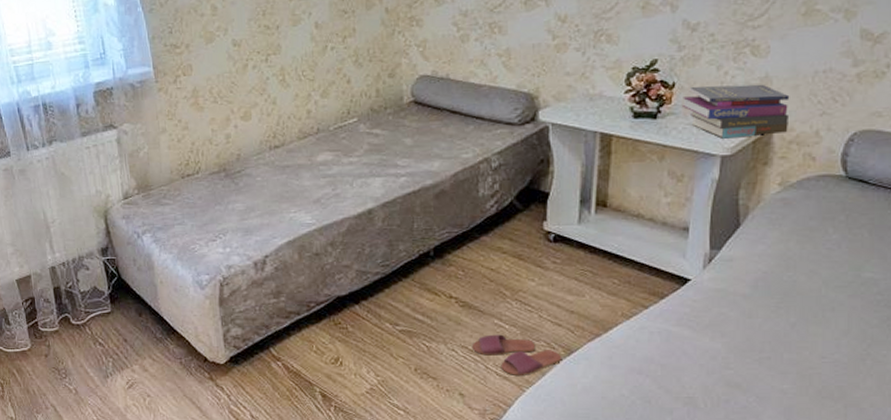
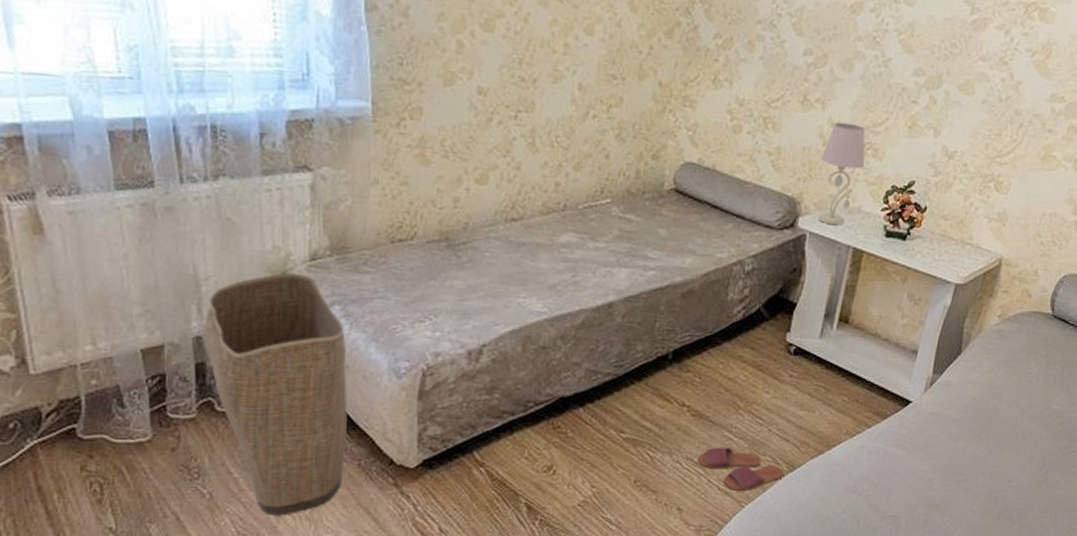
laundry basket: none [55,211,170,406] -> present [203,273,348,516]
table lamp: none [552,14,600,114] -> present [818,122,866,226]
books: present [683,84,790,139] -> none [930,212,1020,269]

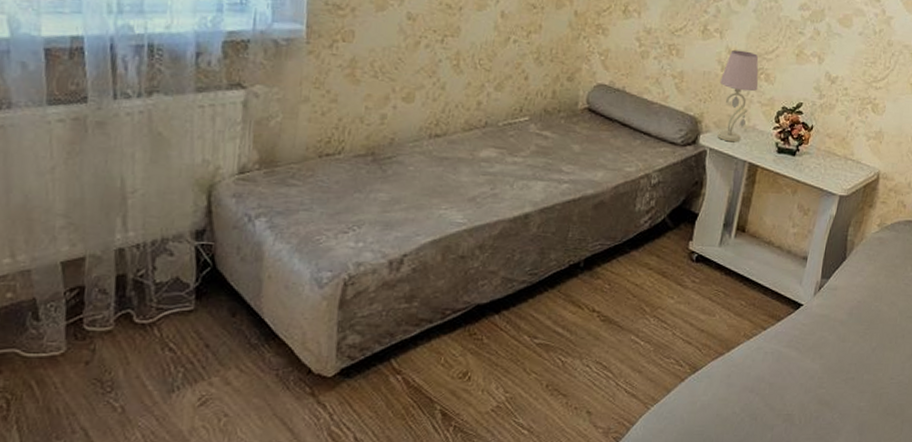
laundry basket: present [203,273,348,516] -> none [127,186,270,429]
slippers: present [697,447,785,491] -> none [606,350,688,393]

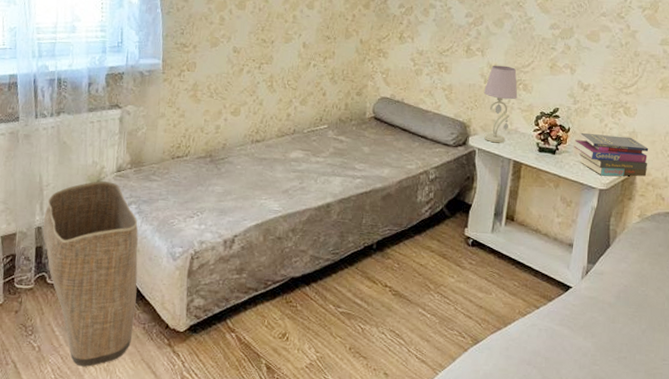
laundry basket: none [127,186,270,429] -> present [43,181,139,367]
books: none [816,131,895,182] -> present [574,132,649,177]

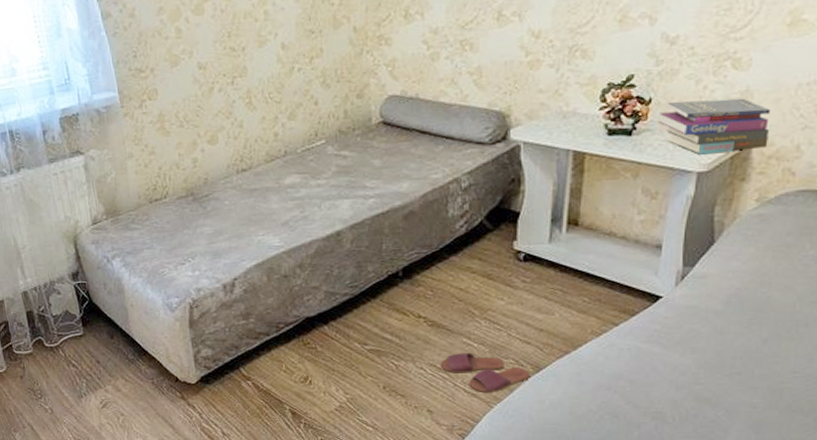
laundry basket: present [43,181,139,367] -> none [27,236,142,425]
slippers: none [398,321,470,360] -> present [440,352,531,392]
table lamp: present [483,65,518,144] -> none [525,29,574,133]

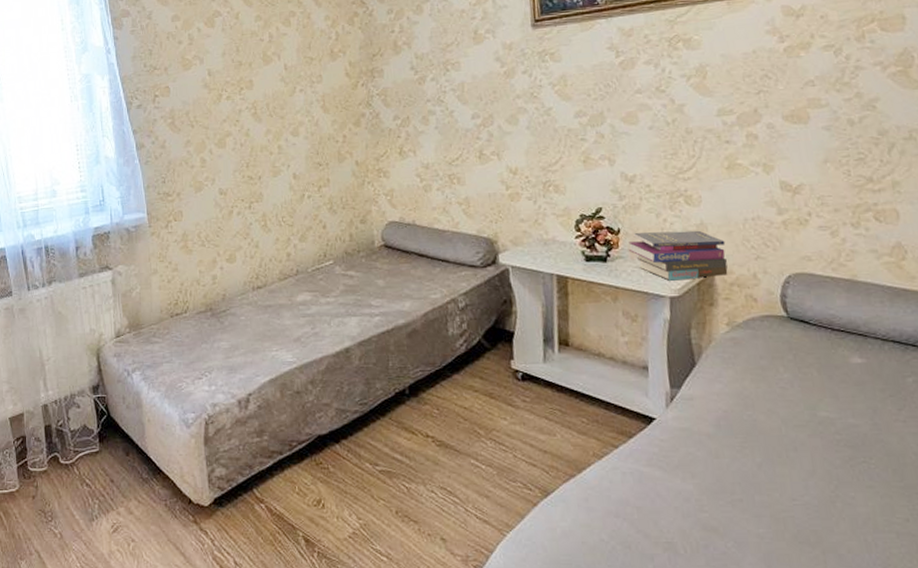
slippers: present [440,352,531,392] -> none [450,475,540,519]

